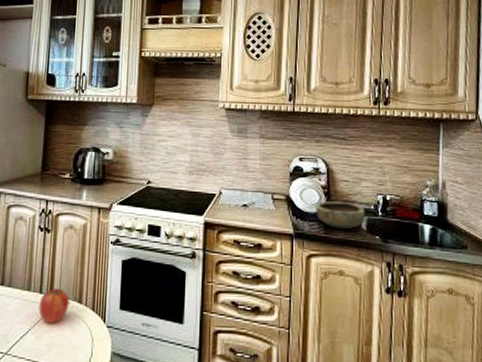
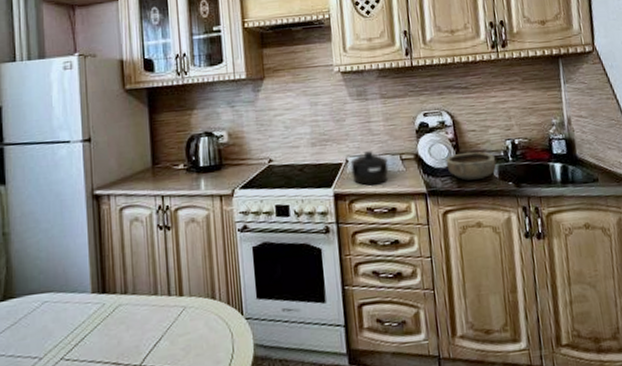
fruit: present [38,288,70,323] -> none [169,286,202,325]
saucepan: none [223,186,259,220] -> present [350,151,389,186]

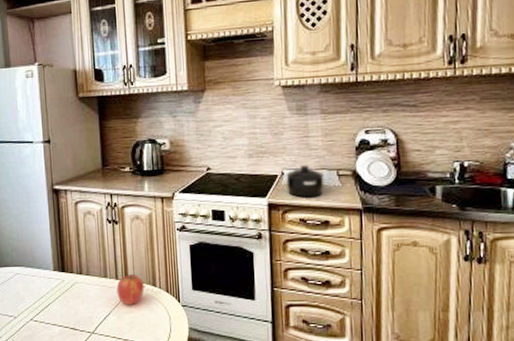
fruit: none [169,286,202,325] -> present [116,273,145,305]
bowl: present [445,151,497,181] -> none [385,171,441,200]

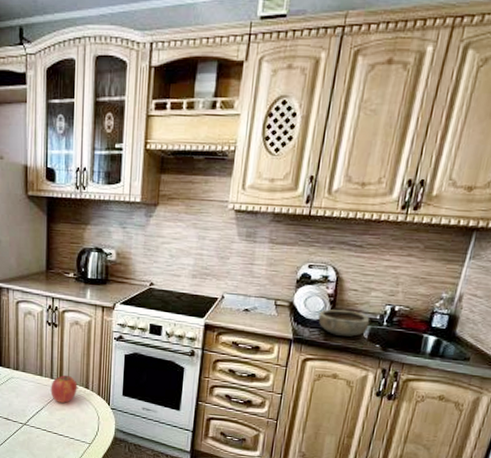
saucepan: present [286,165,325,198] -> none [224,291,262,324]
bowl: none [385,171,441,200] -> present [318,309,370,337]

